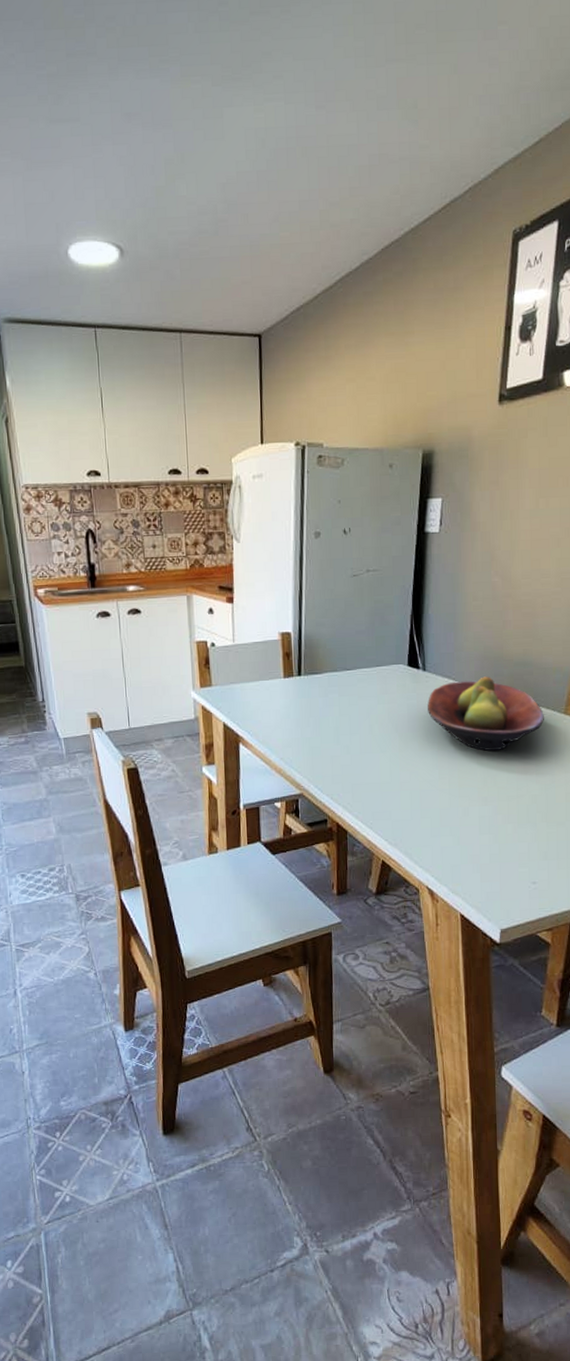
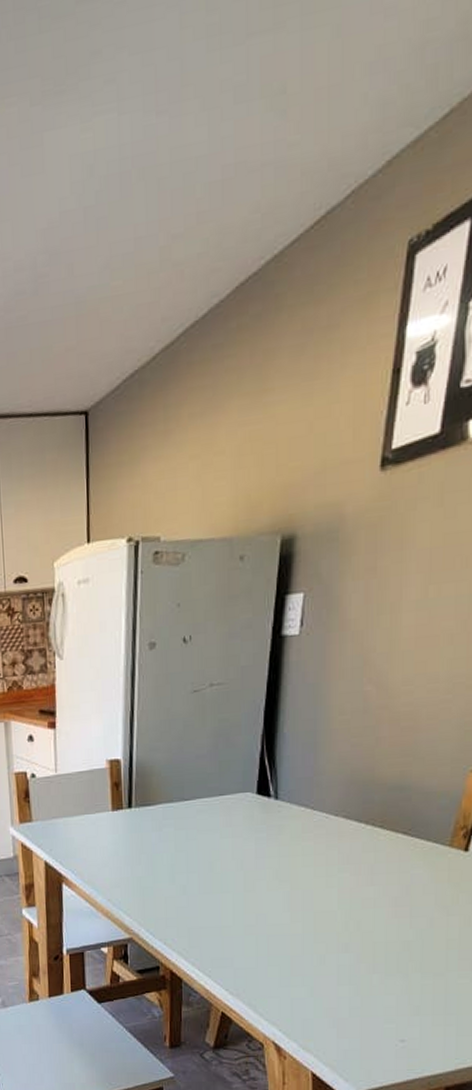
fruit bowl: present [427,676,544,752] -> none [278,804,423,891]

